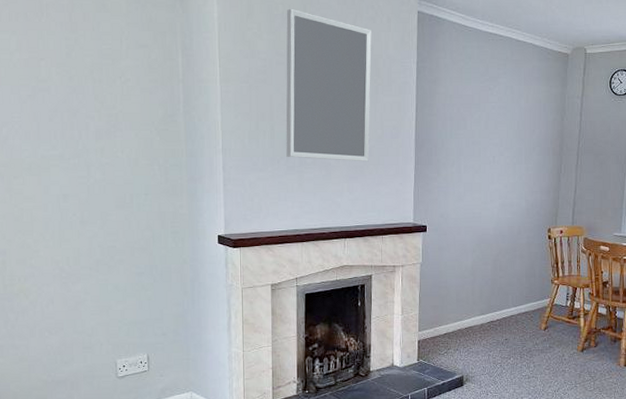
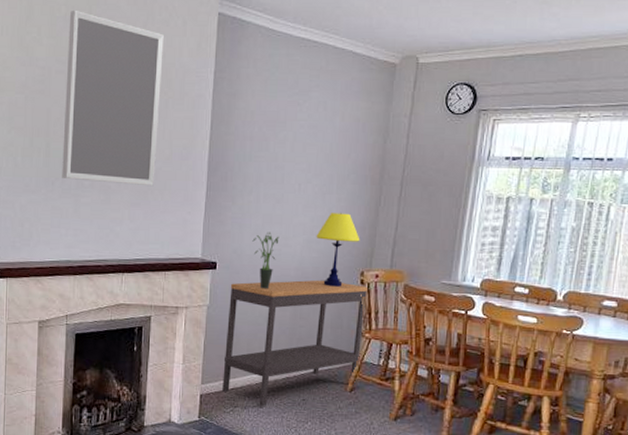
console table: none [437,237,554,347] -> present [222,280,367,406]
potted plant: none [456,198,479,247] -> present [252,232,279,289]
table lamp: none [509,180,546,242] -> present [316,213,360,287]

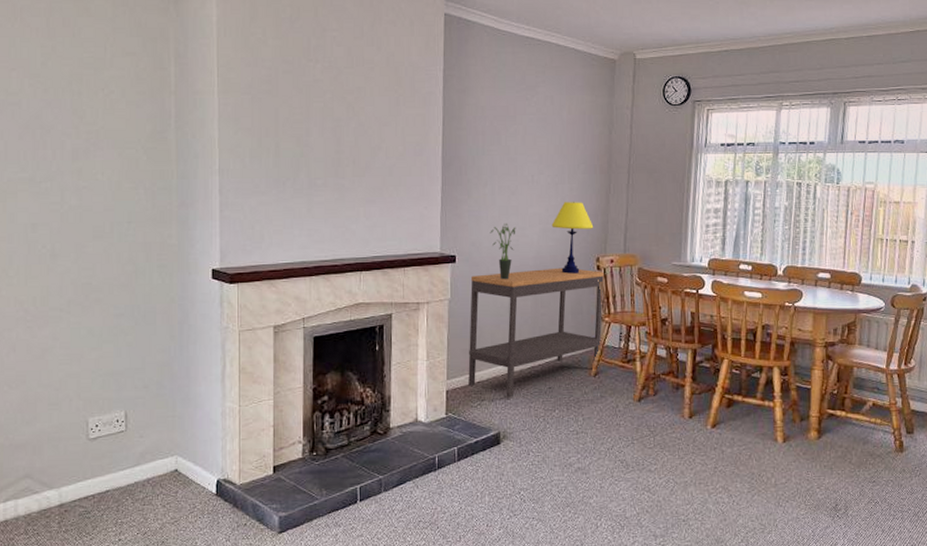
home mirror: present [62,10,164,187] -> none [293,11,392,183]

